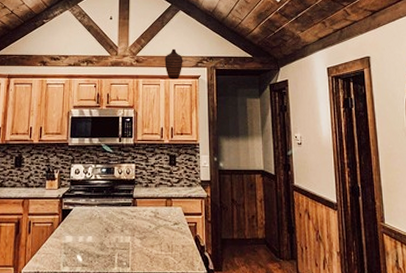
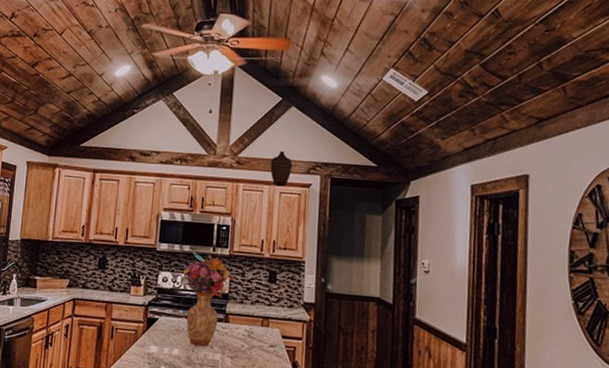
flower arrangement: none [93,142,141,231] -> present [183,251,237,347]

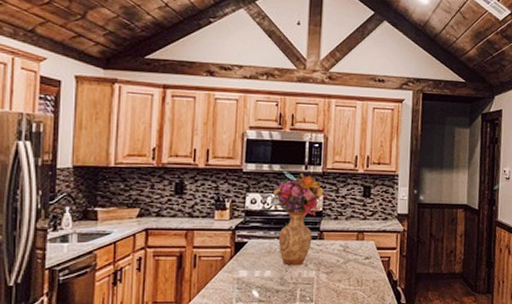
decorative vase: present [270,150,293,187] -> none [363,66,386,102]

